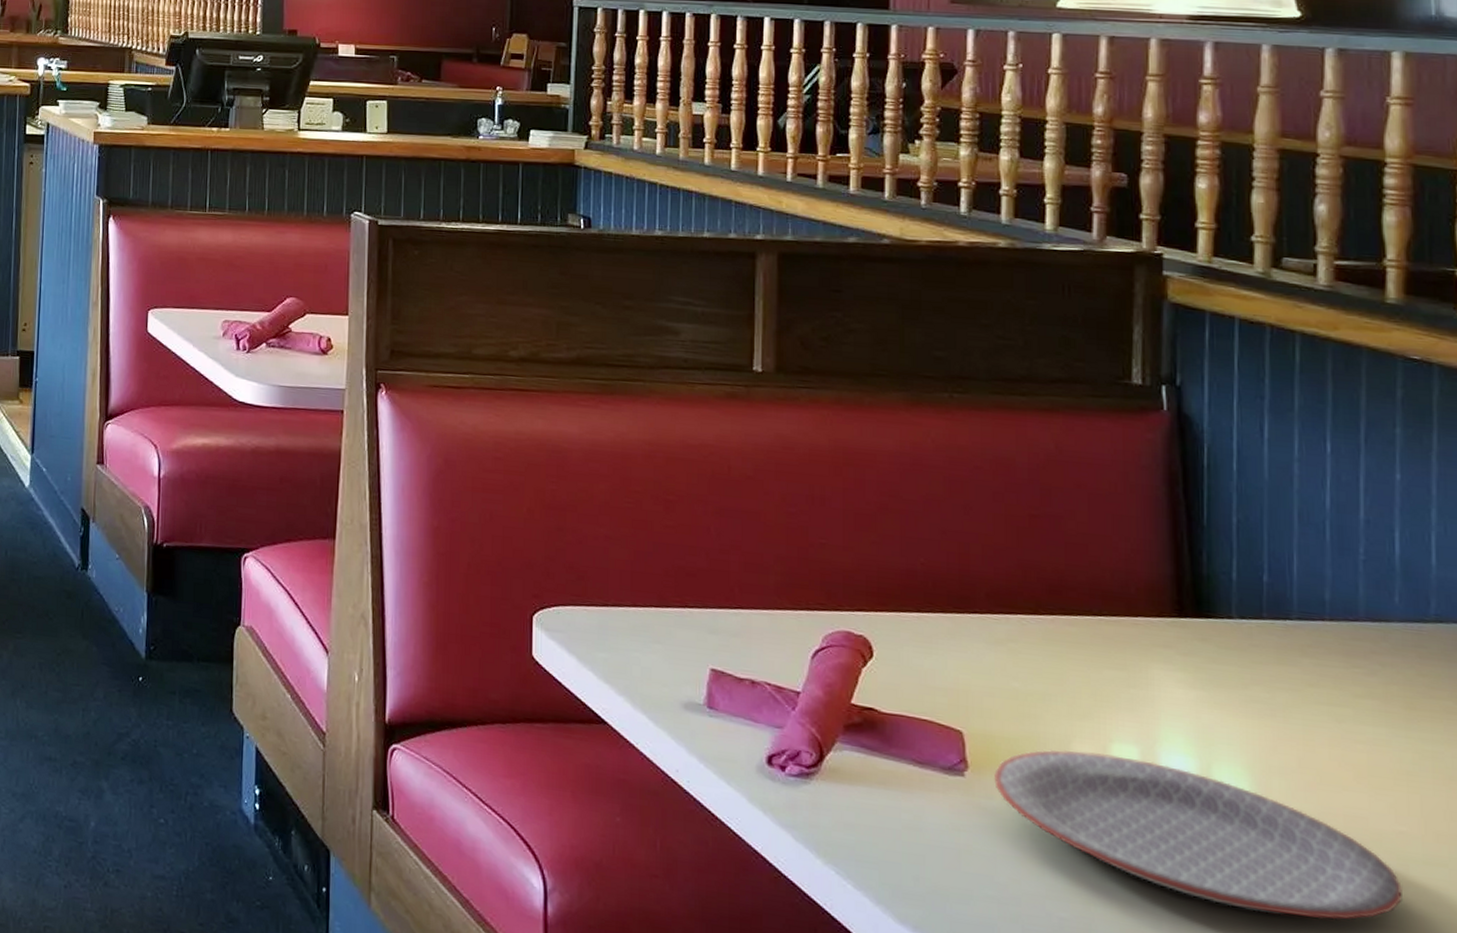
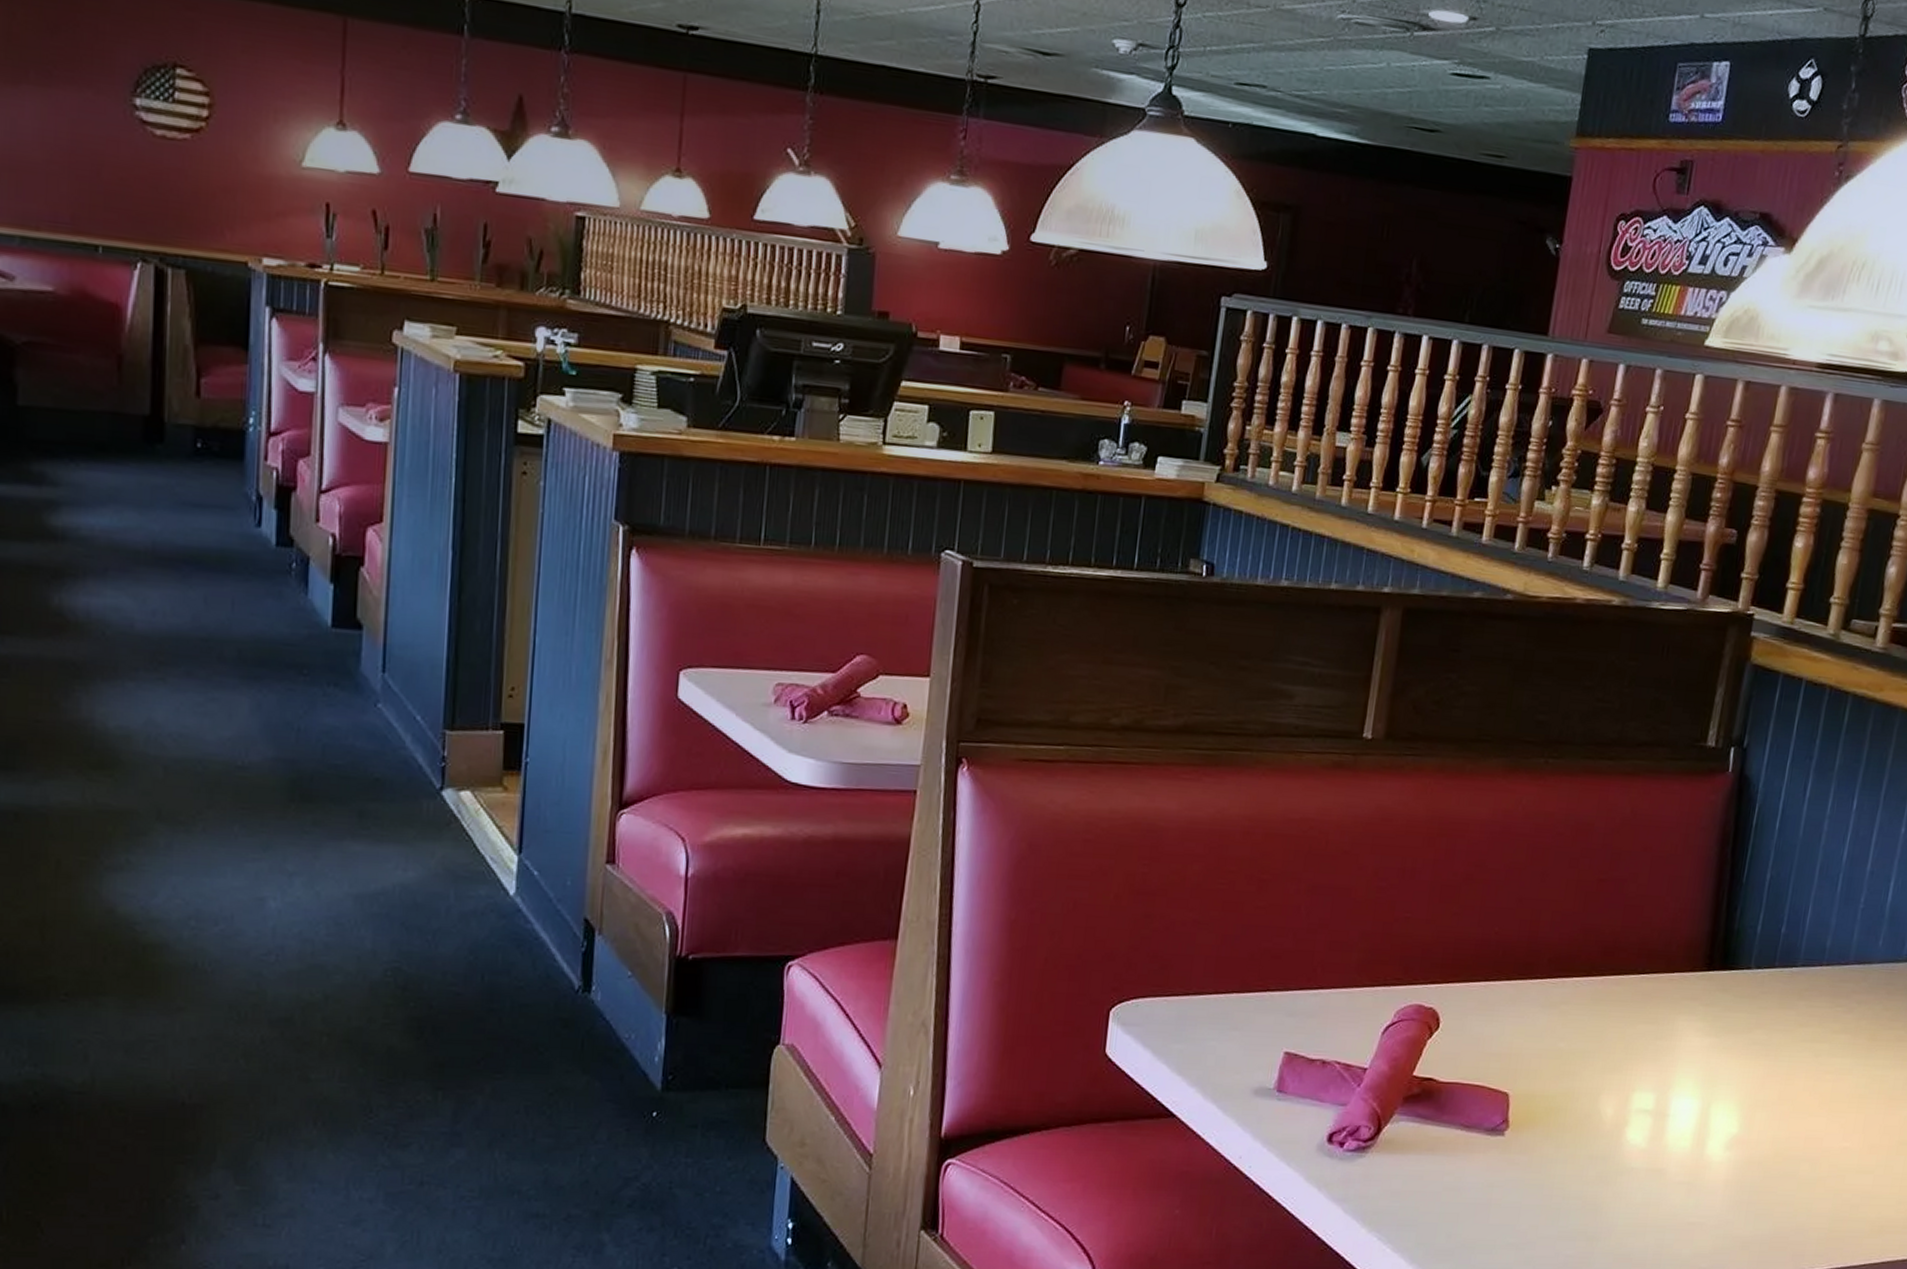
plate: present [994,749,1402,920] -> none [1529,1102,1837,1229]

